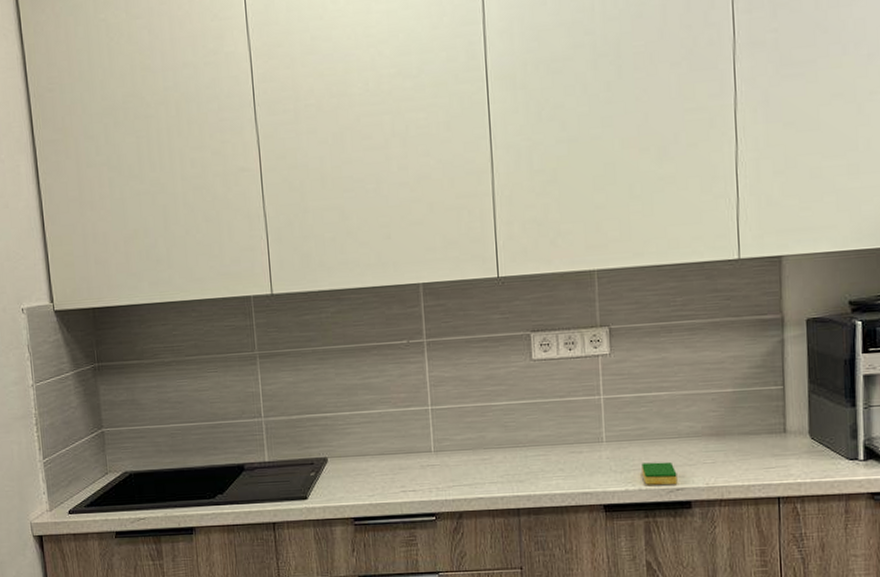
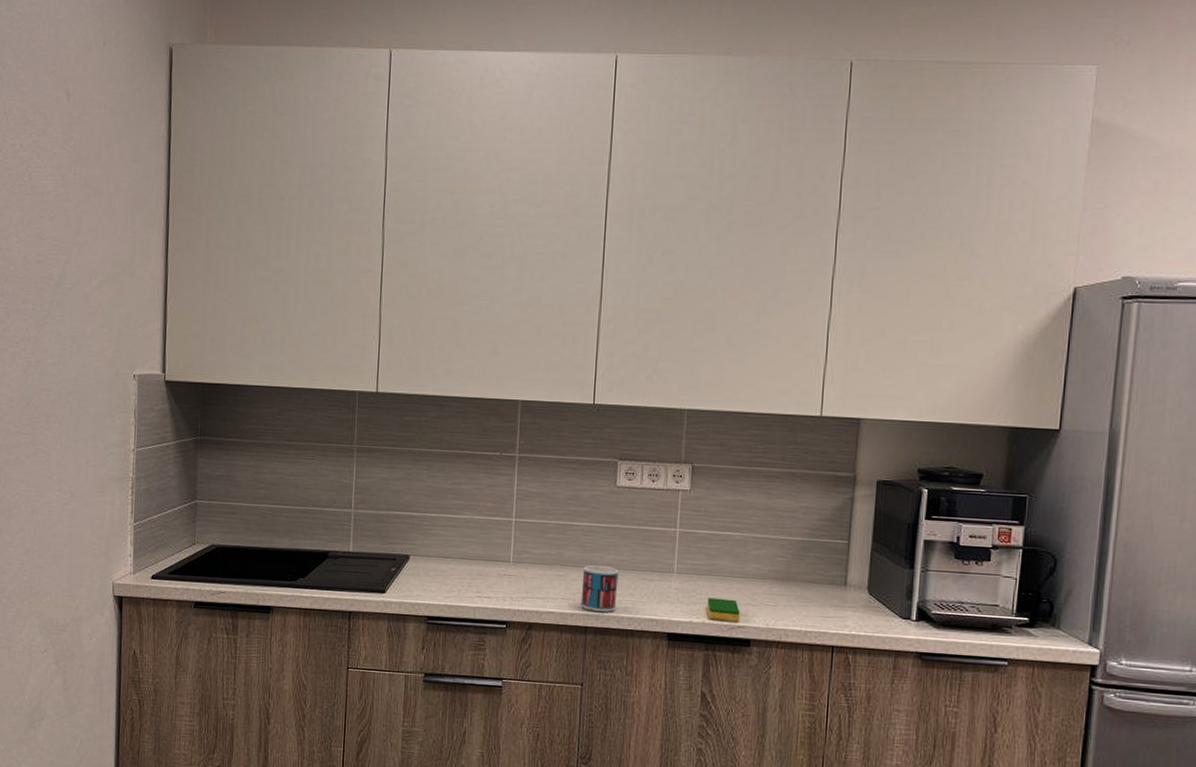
mug: none [508,444,547,492] -> present [580,565,619,612]

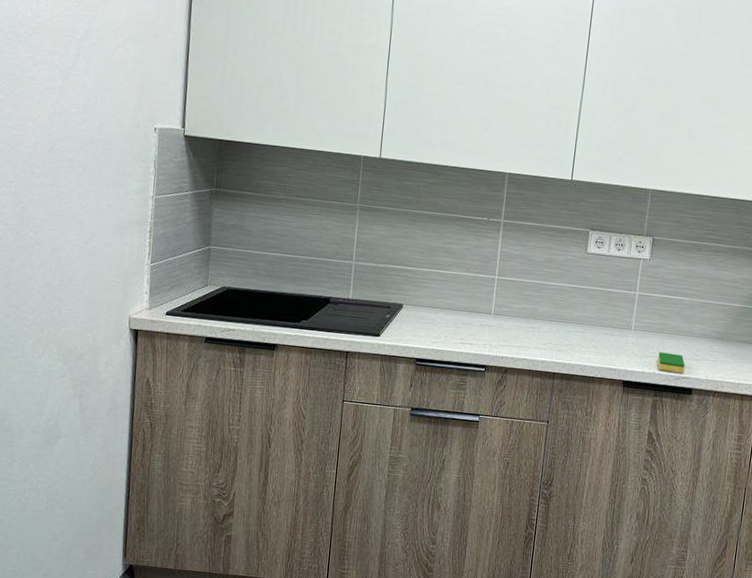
mug: present [580,565,619,612] -> none [550,320,585,361]

